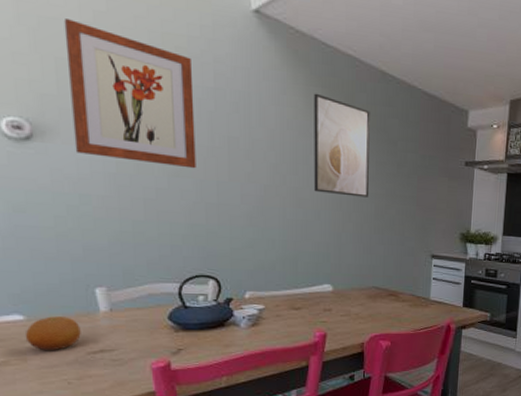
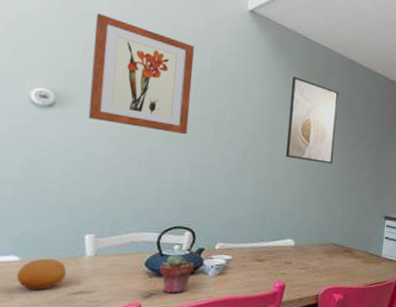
potted succulent: none [185,304,224,348] -> present [159,253,194,294]

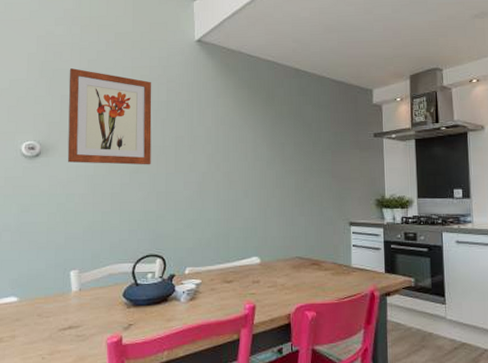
fruit: present [16,258,66,291] -> none [16,297,56,329]
potted succulent: present [159,253,194,294] -> none [136,281,168,323]
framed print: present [285,76,339,164] -> none [242,94,290,175]

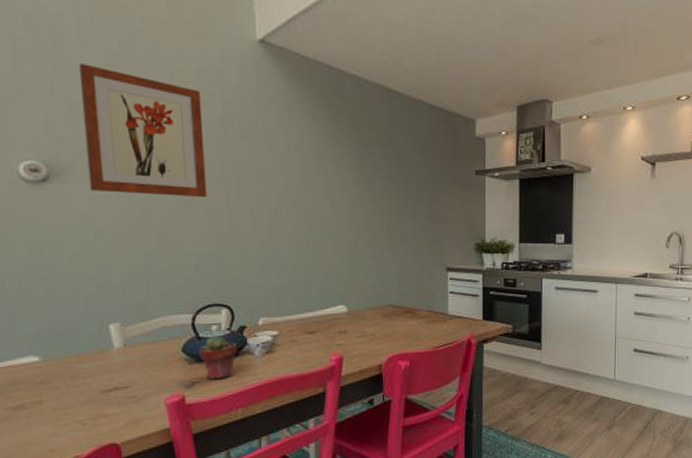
potted succulent: none [136,281,168,323] -> present [199,334,238,380]

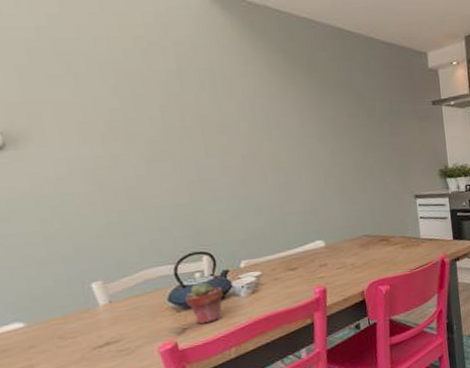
wall art: present [78,64,207,198] -> none [19,26,172,155]

